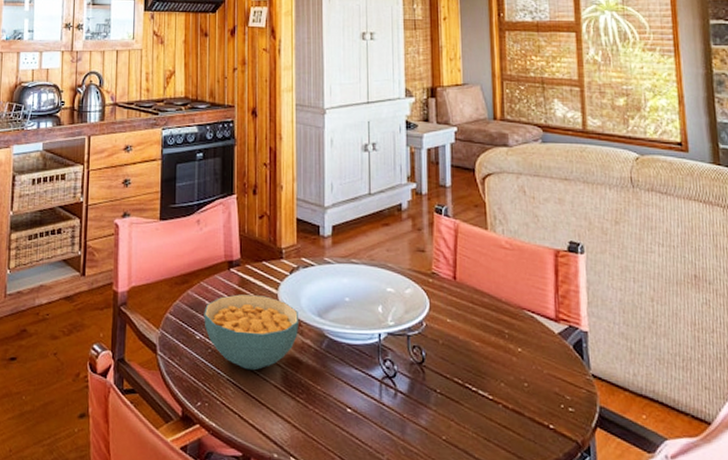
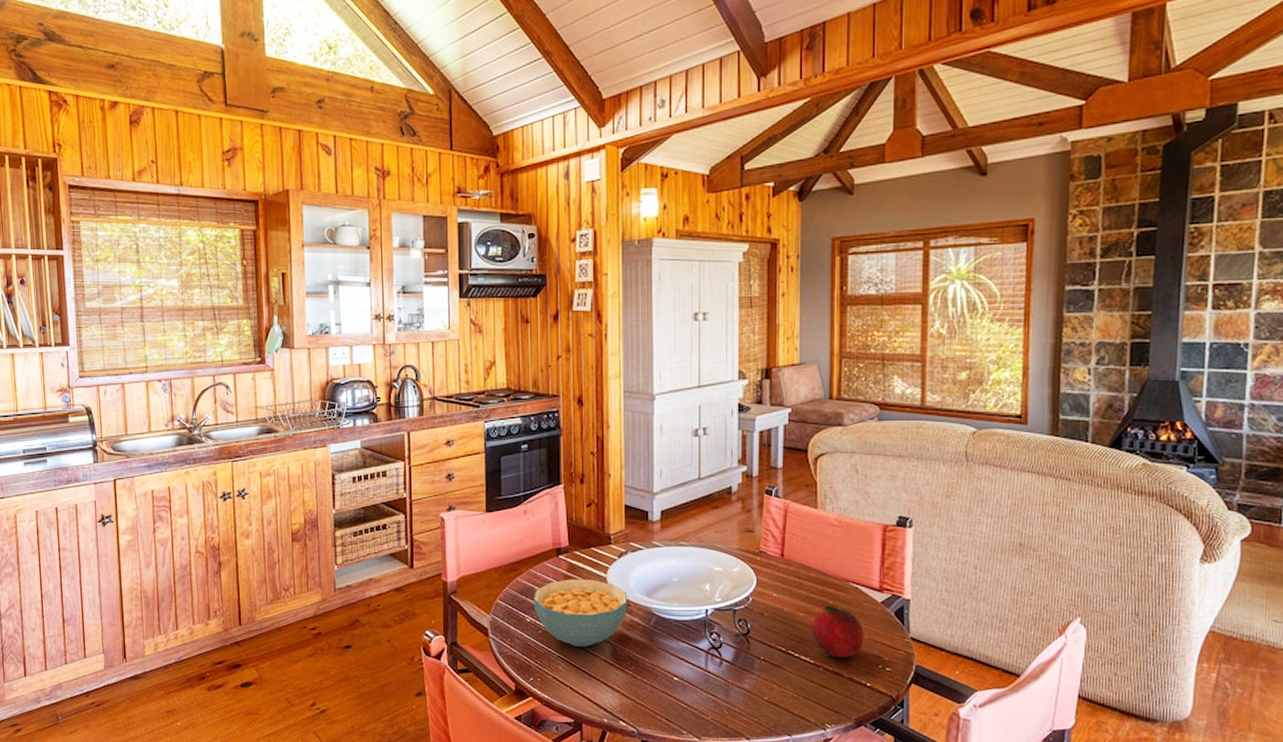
fruit: none [488,334,544,395] -> present [811,605,864,658]

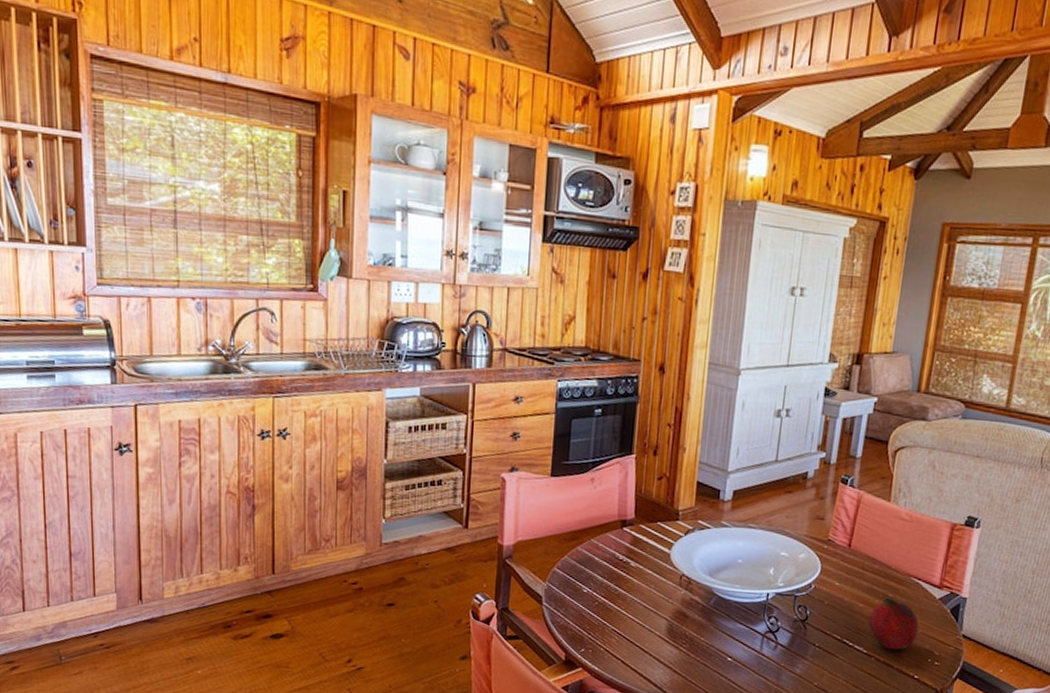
cereal bowl: present [533,579,628,648] -> none [592,552,690,623]

